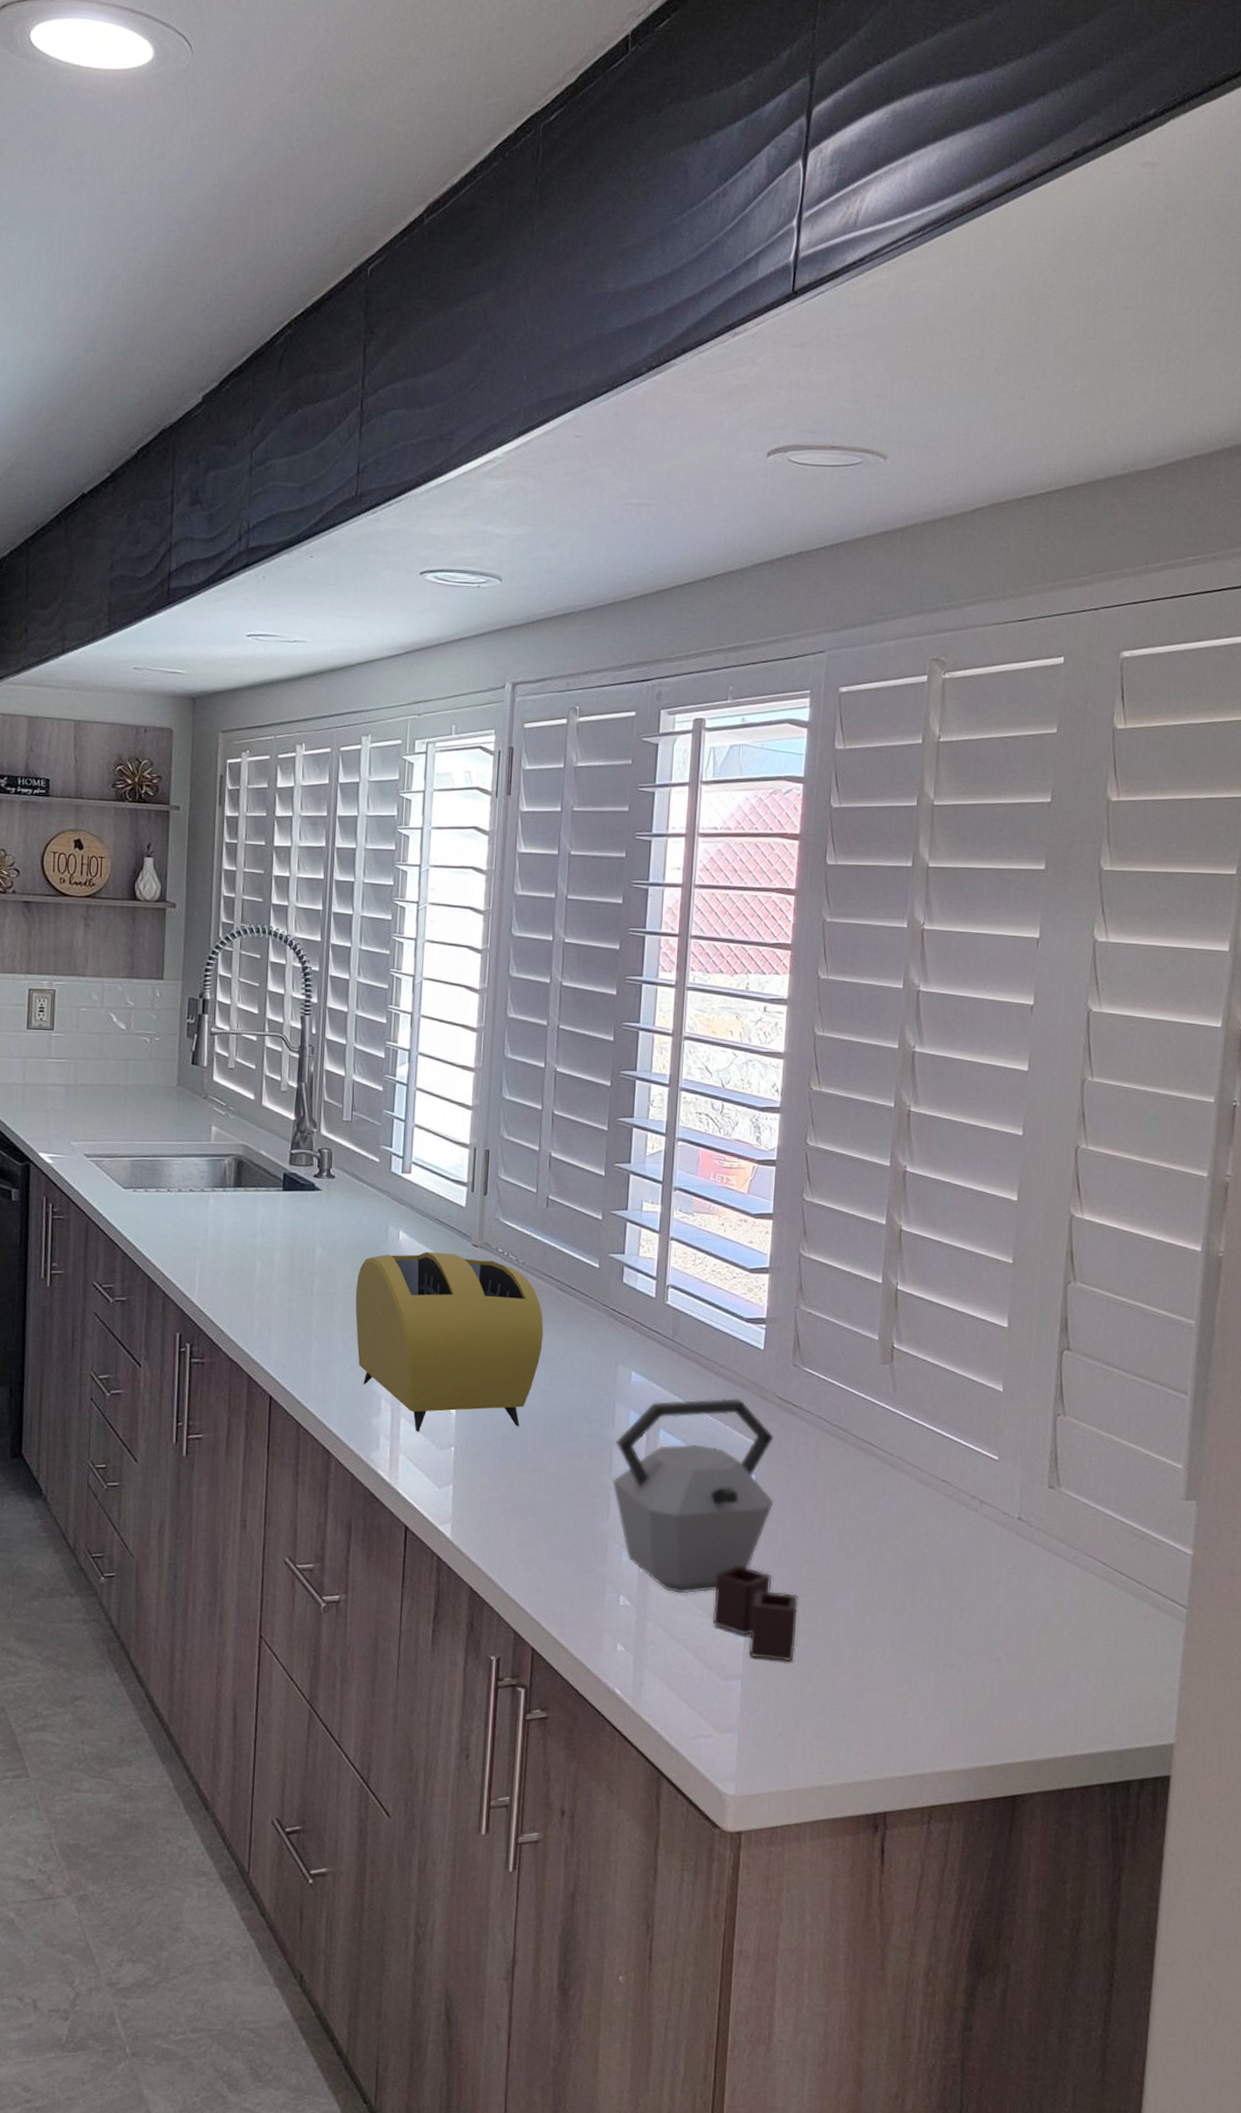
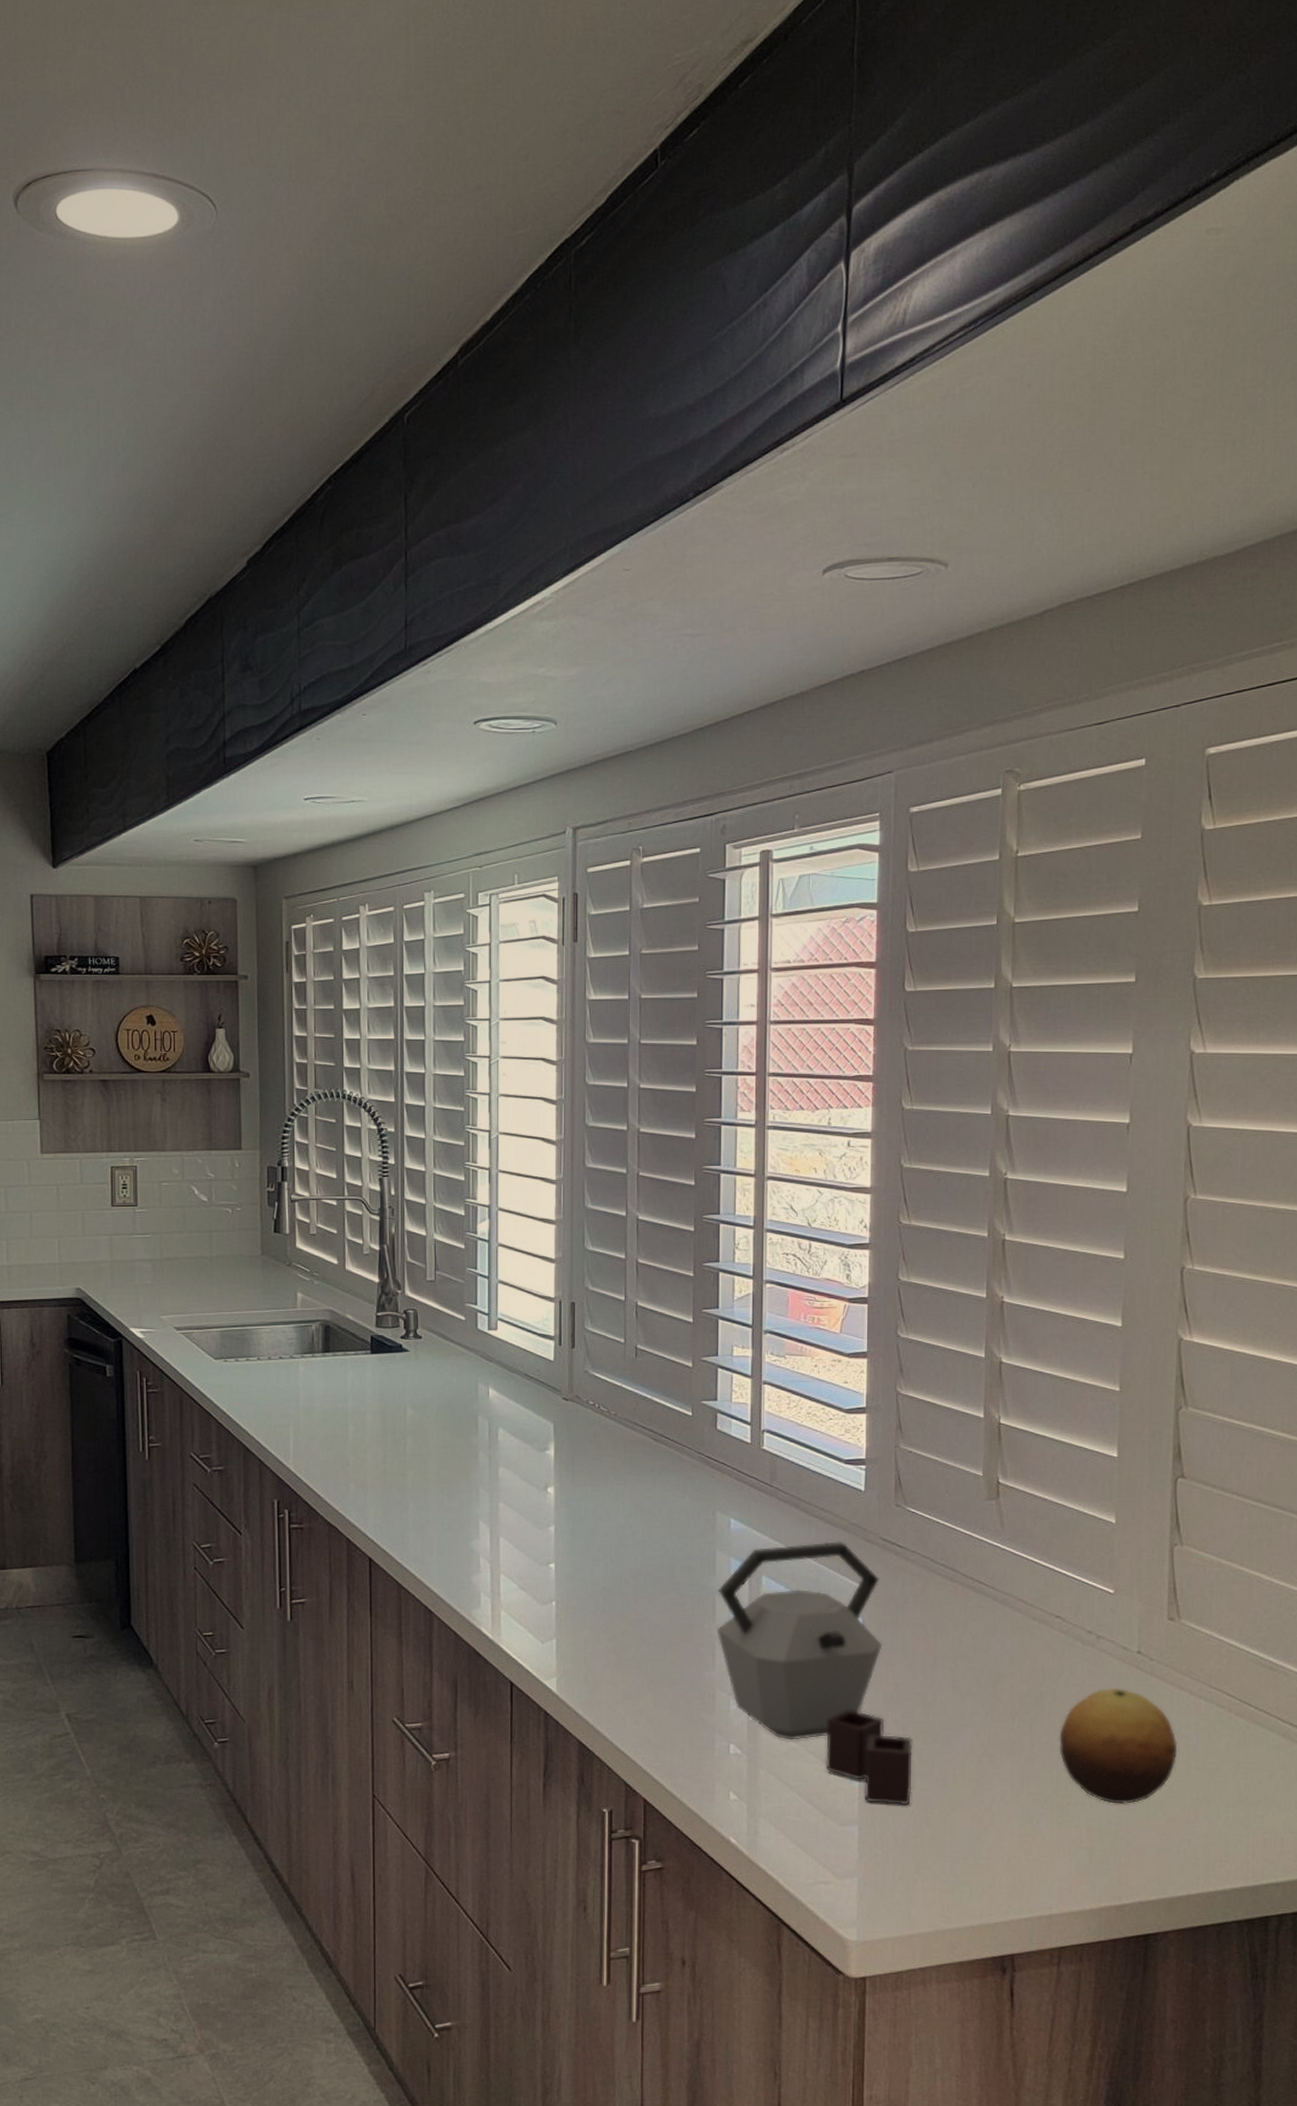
toaster: present [355,1251,544,1432] -> none [449,1407,639,1588]
fruit: none [939,1552,1052,1667] -> present [1059,1687,1178,1804]

